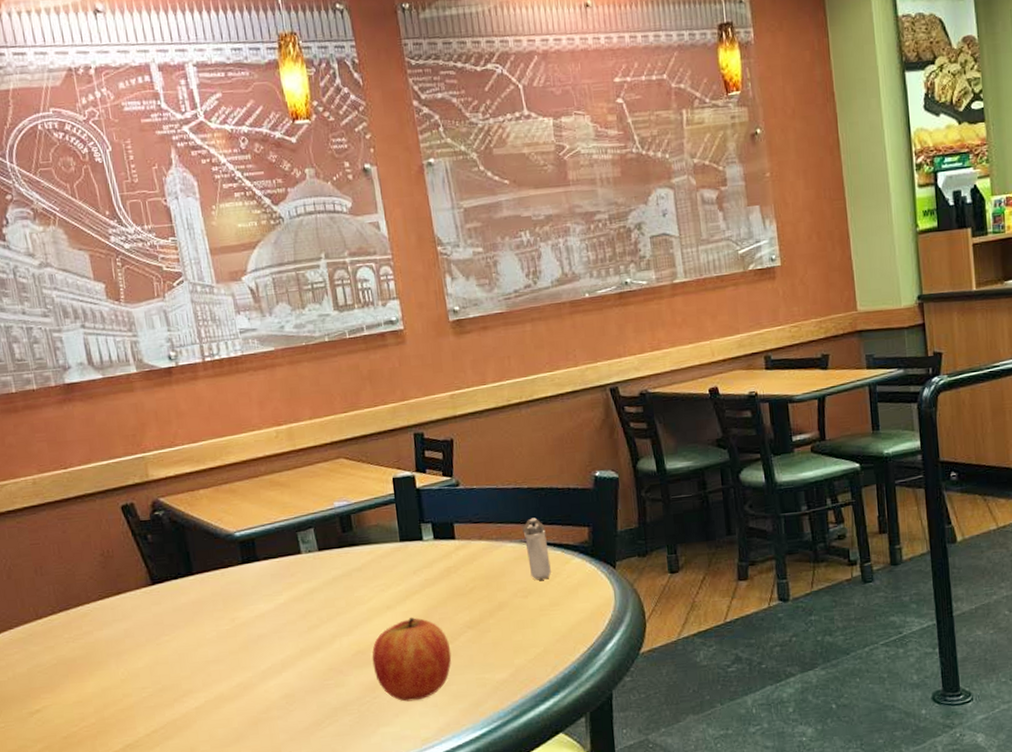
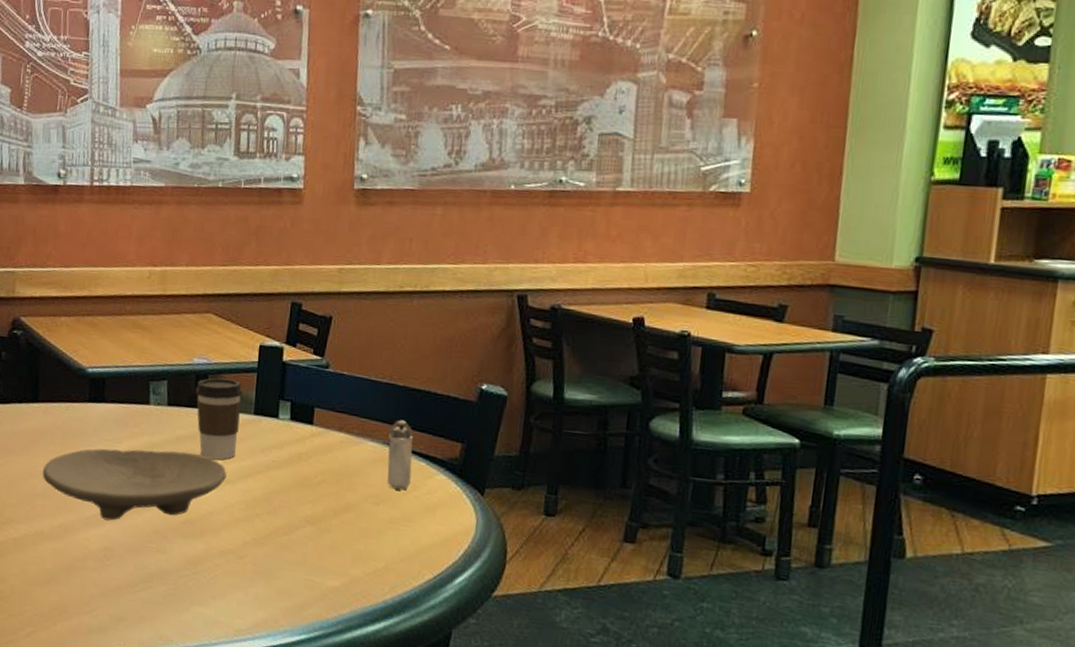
bowl: none [210,589,386,670] -> present [42,448,227,521]
coffee cup: none [342,514,391,591] -> present [196,378,243,460]
apple: present [372,618,452,702] -> none [199,498,285,588]

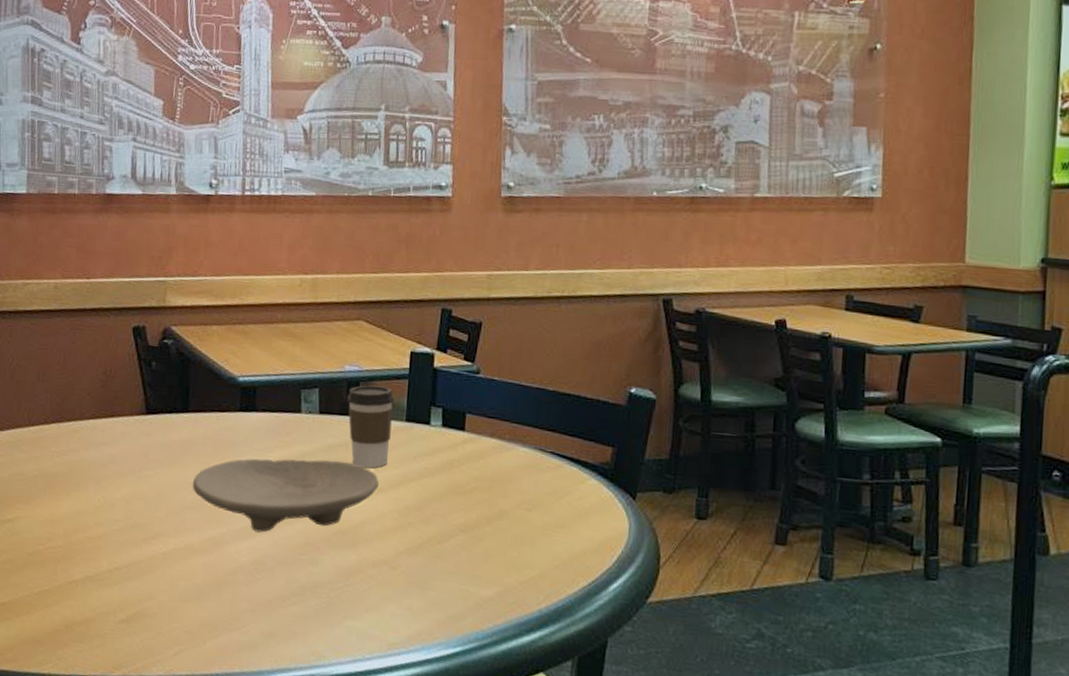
shaker: present [387,420,414,490] -> none [539,424,565,496]

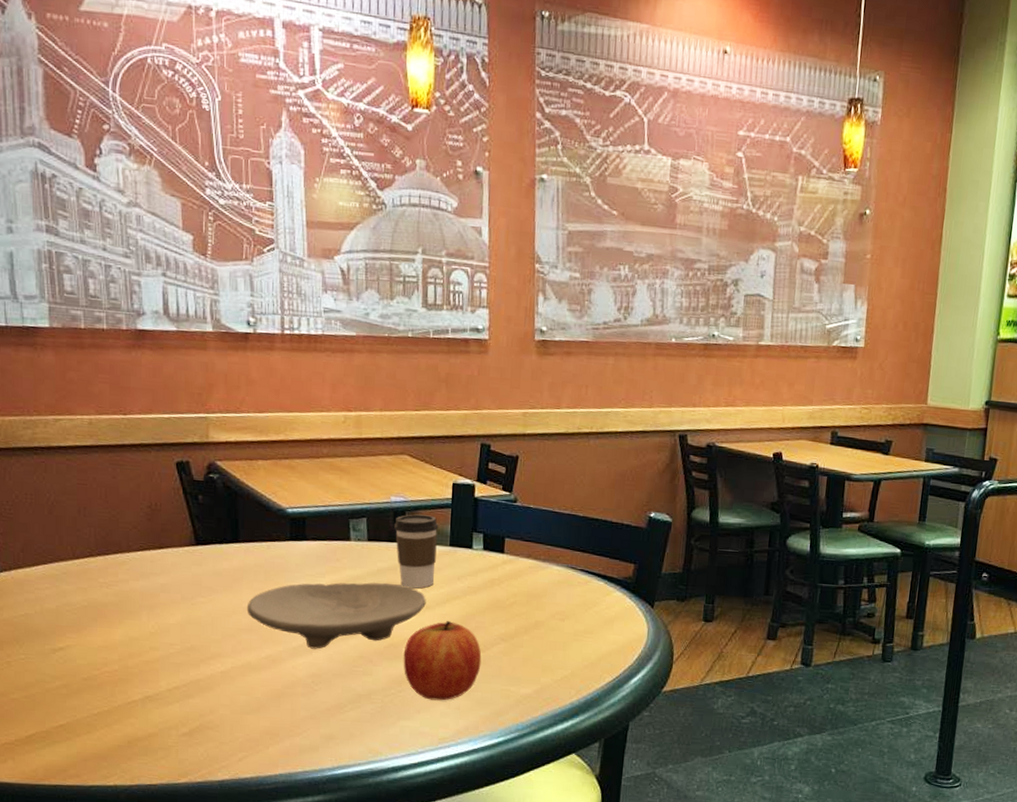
apple: none [352,506,438,599] -> present [403,621,482,701]

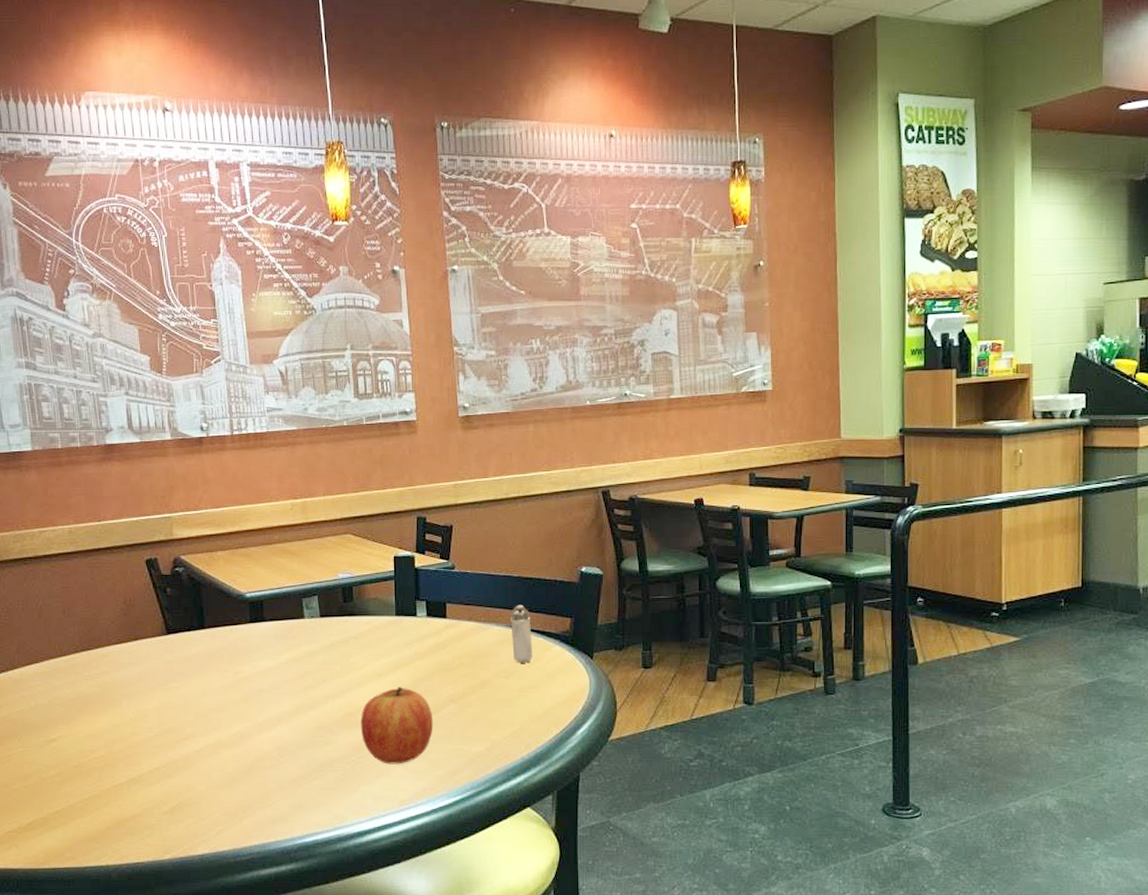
bowl: present [246,582,426,649] -> none [215,656,378,723]
coffee cup: present [394,514,439,589] -> none [343,588,384,658]
shaker: none [570,546,593,607] -> present [509,605,532,663]

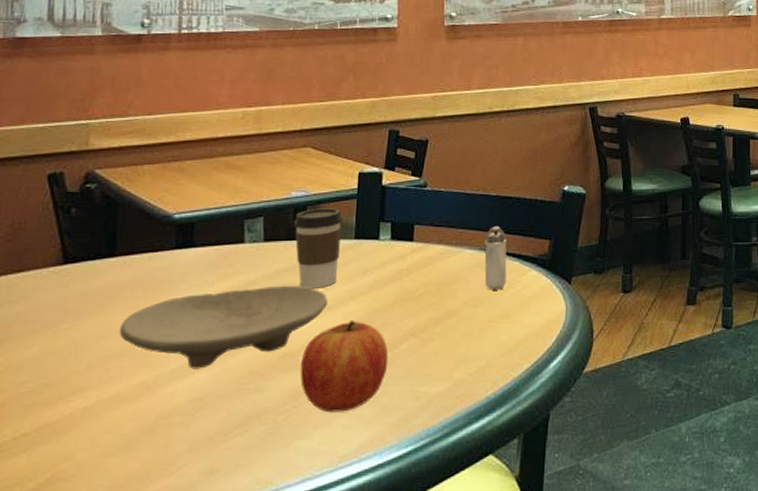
bowl: none [215,656,378,723] -> present [119,286,328,369]
coffee cup: none [343,588,384,658] -> present [294,208,343,289]

